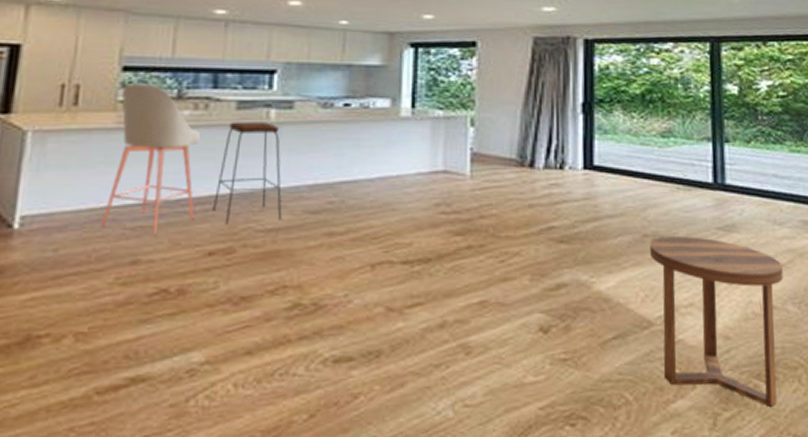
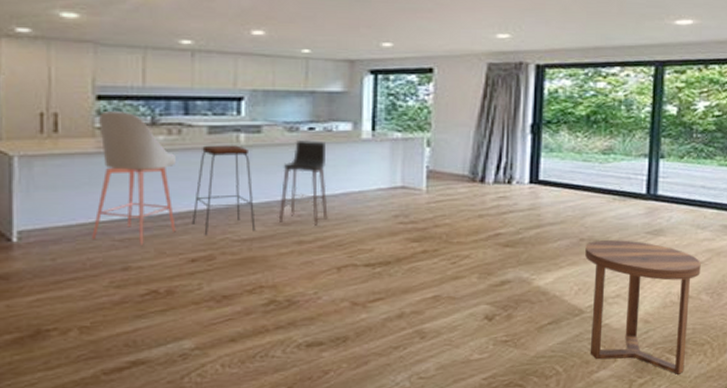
bar stool: none [307,118,363,215] -> present [278,141,328,226]

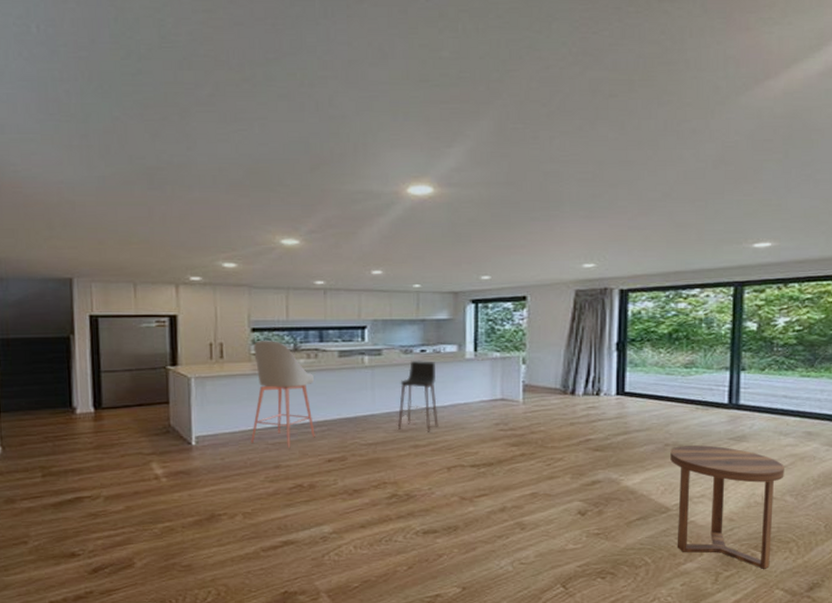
bar stool: present [191,145,256,236] -> none [327,366,379,441]

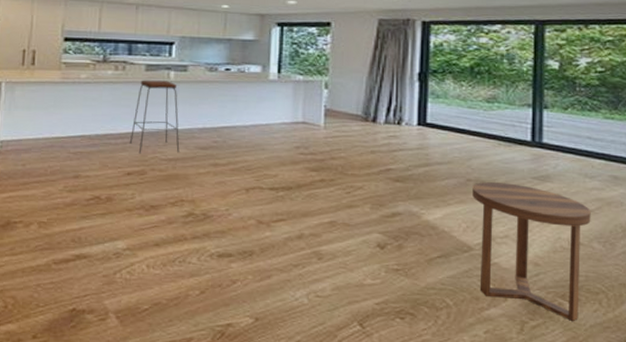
bar stool: present [251,340,315,448] -> none [53,50,120,158]
bar stool: none [327,366,379,441] -> present [129,80,180,154]
bar stool: present [397,361,439,432] -> none [198,79,240,151]

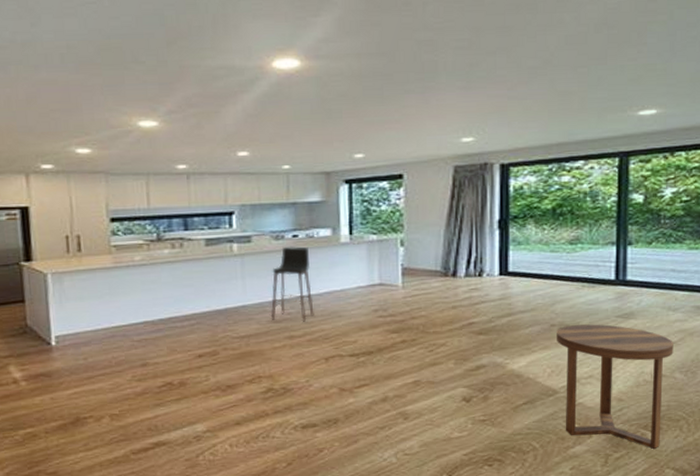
bar stool: present [129,80,180,154] -> none [196,254,252,335]
bar stool: none [198,79,240,151] -> present [270,246,314,322]

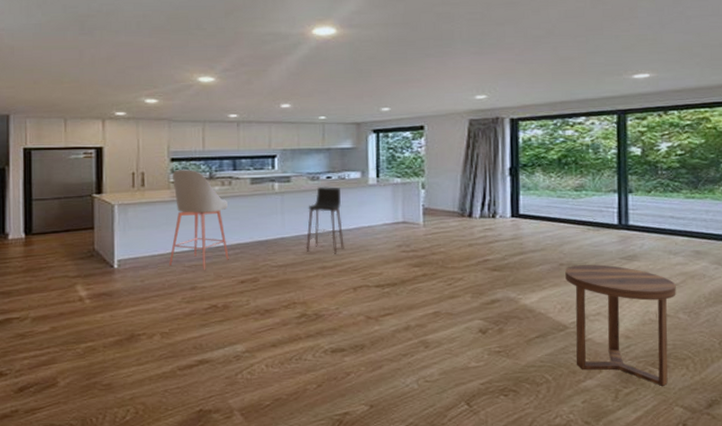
bar stool: none [114,230,184,345] -> present [169,169,229,270]

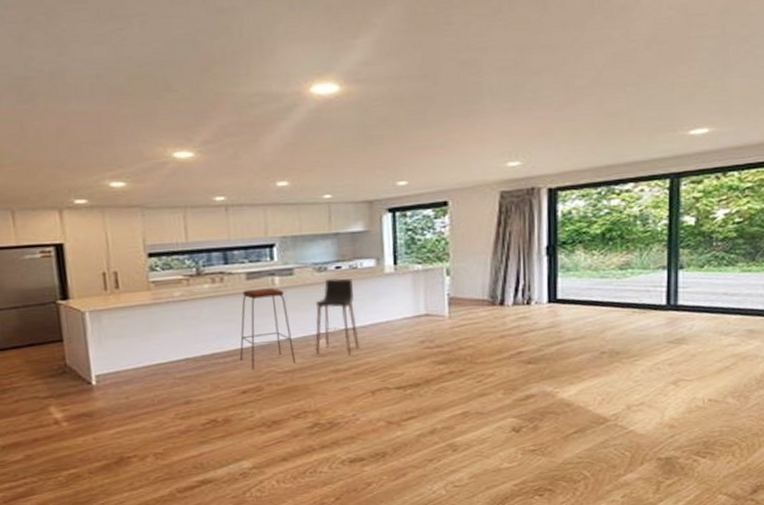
bar stool: present [169,169,229,270] -> none [152,265,227,382]
bar stool: none [240,192,289,263] -> present [239,288,296,370]
side table: present [565,264,676,386] -> none [607,350,726,475]

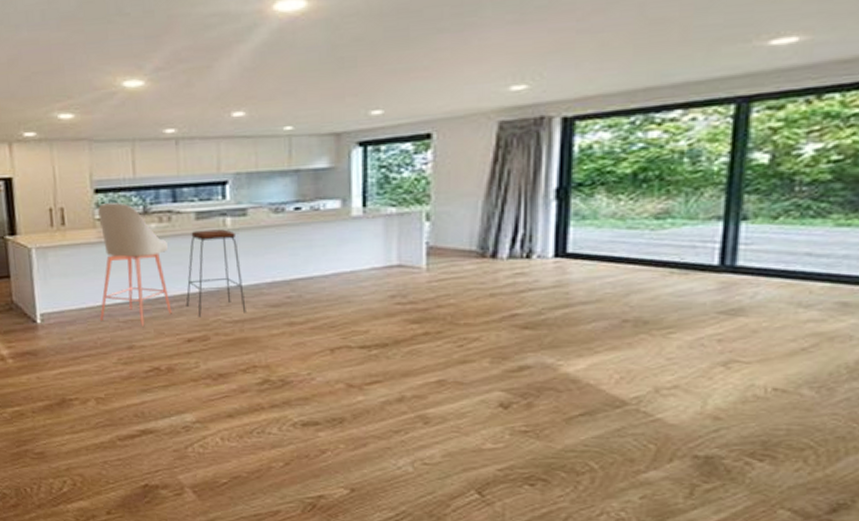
bar stool: none [152,265,227,382] -> present [98,203,172,326]
bar stool: present [315,278,360,355] -> none [268,221,319,307]

